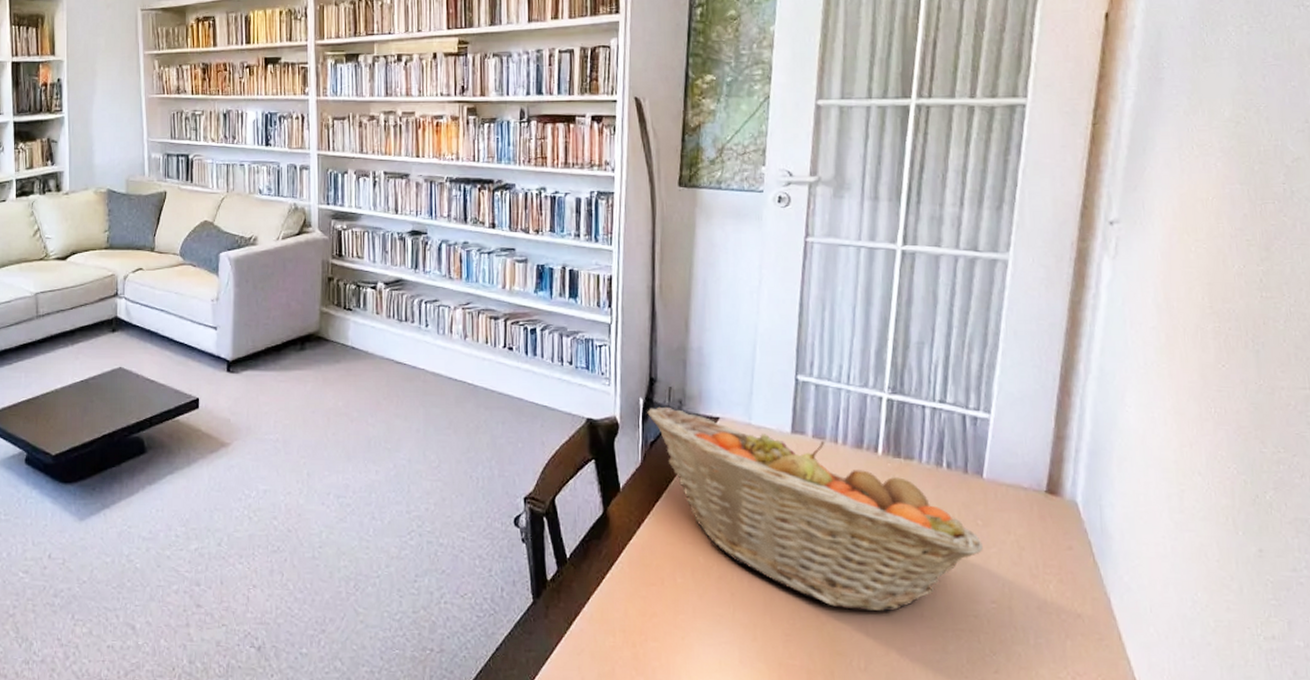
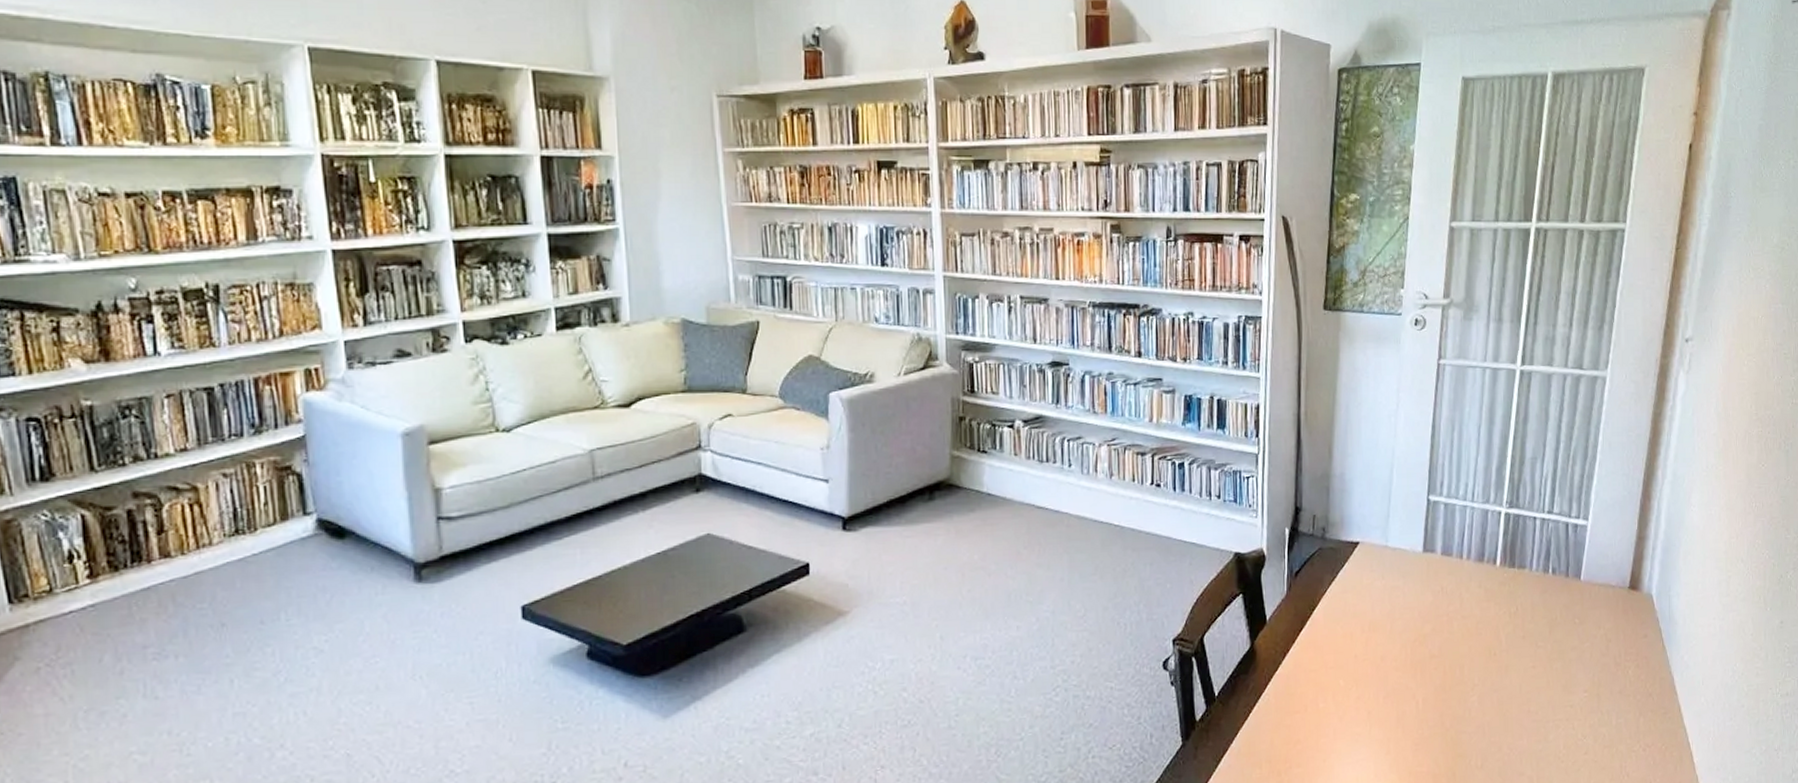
fruit basket: present [647,406,983,612] -> none [1292,535,1579,714]

